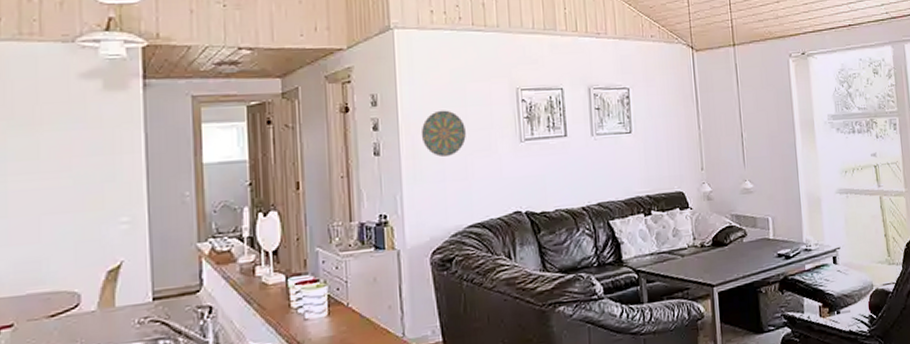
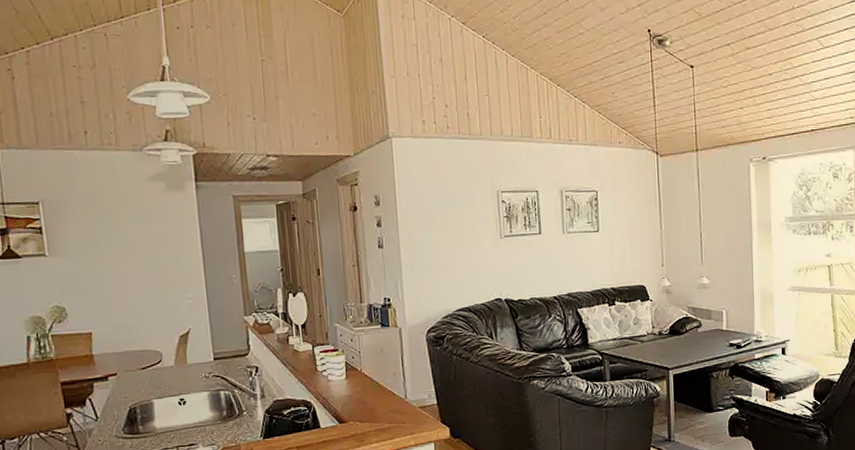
decorative plate: present [421,110,466,158] -> none [416,209,454,251]

